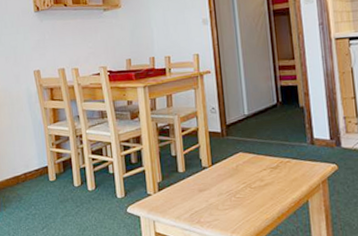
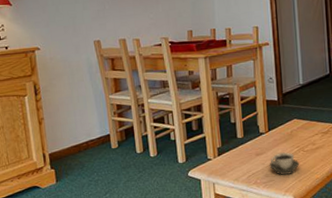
cup: none [213,188,247,214] -> present [269,151,300,175]

